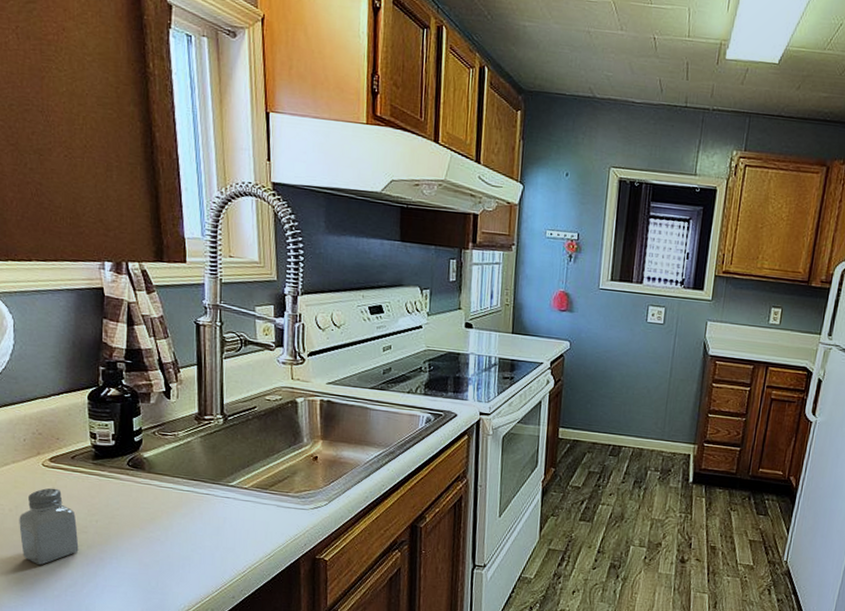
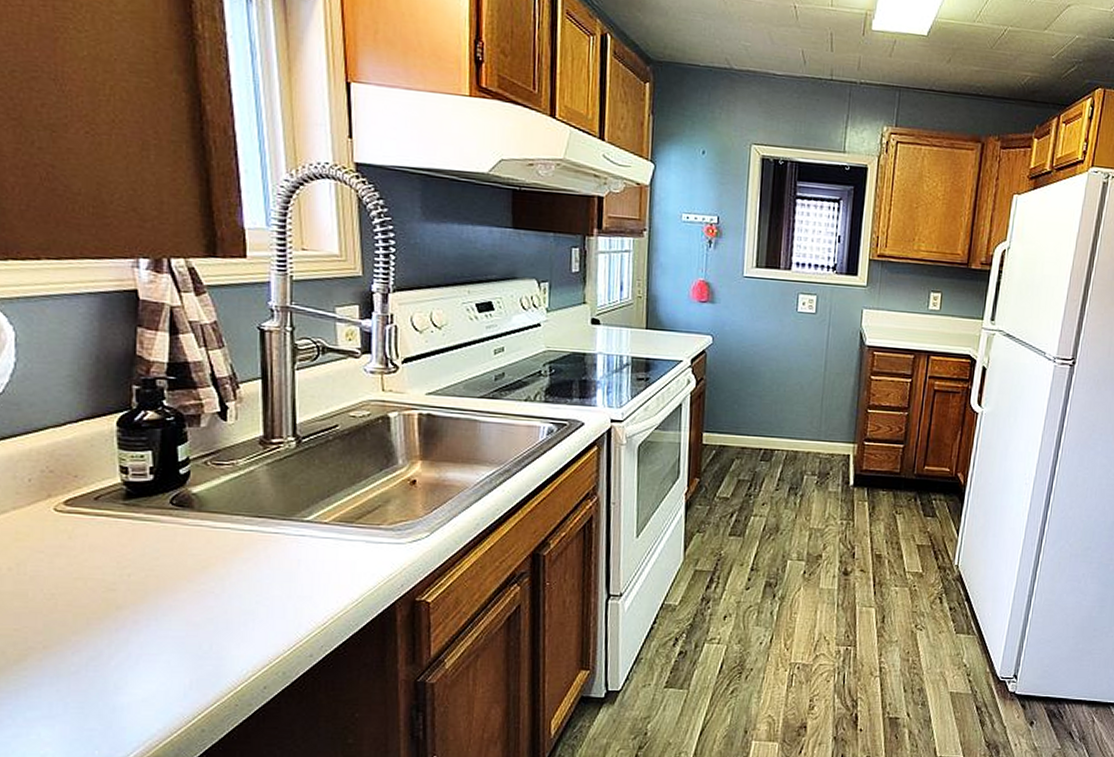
saltshaker: present [19,488,79,565] -> none [21,537,105,635]

